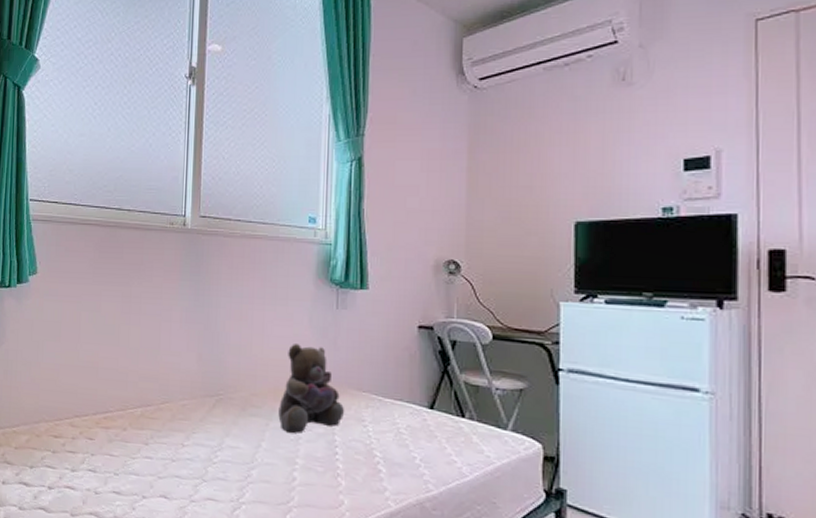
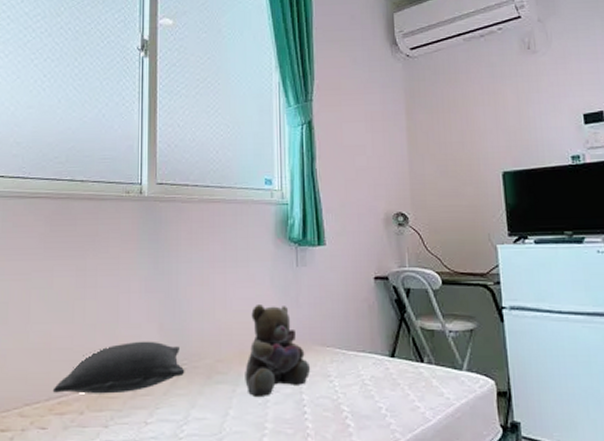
pillow: none [99,368,221,415] -> present [52,341,185,394]

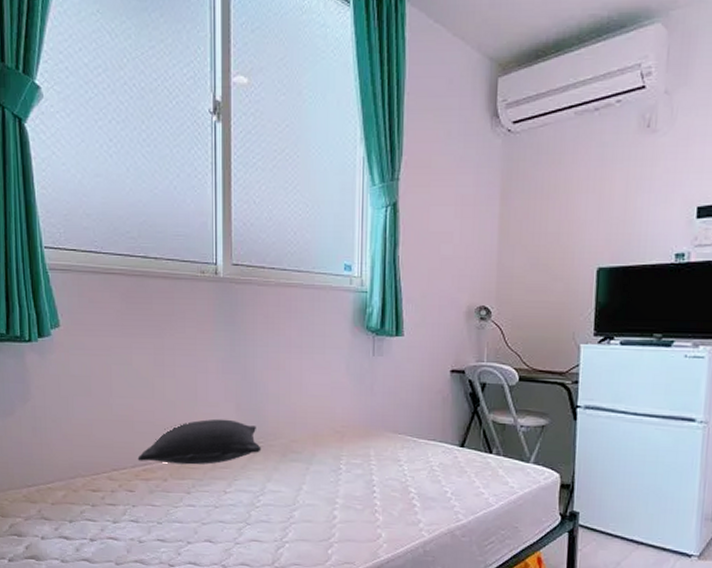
teddy bear: present [245,303,311,396] -> none [318,390,382,475]

